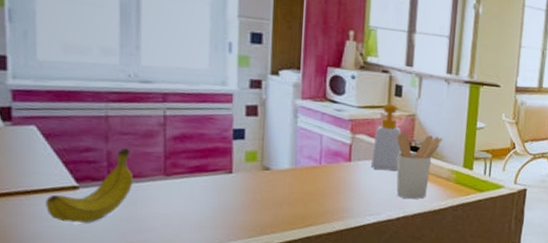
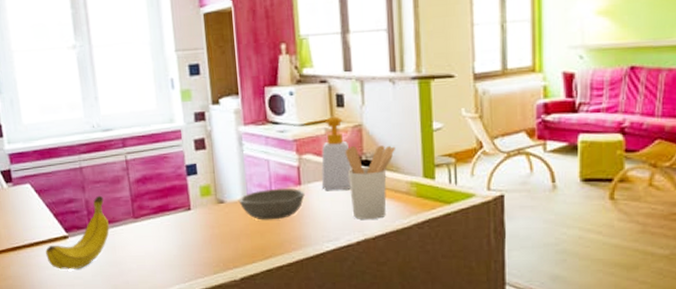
soup bowl: none [285,162,354,191] -> present [238,189,305,220]

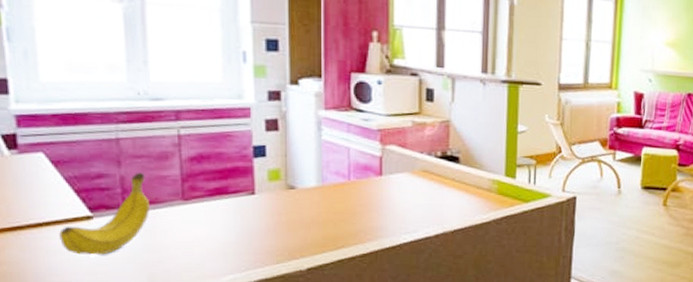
soup bowl: present [238,189,305,220] -> none [312,178,385,210]
soap bottle: present [304,116,352,190] -> none [391,110,437,183]
utensil holder: present [345,145,395,219] -> none [430,141,481,213]

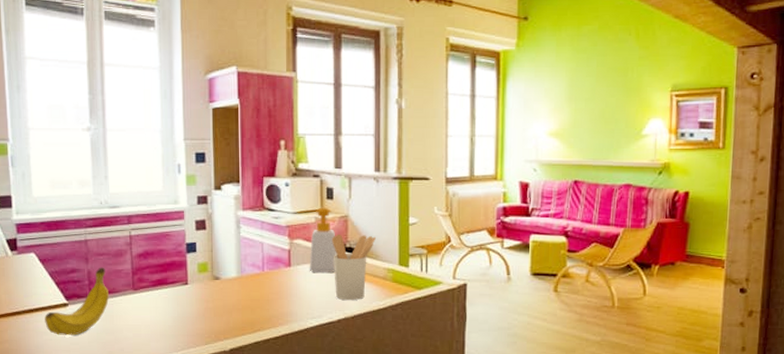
soap bottle: none [391,110,437,183] -> present [297,207,337,273]
utensil holder: none [430,141,481,213] -> present [331,235,376,300]

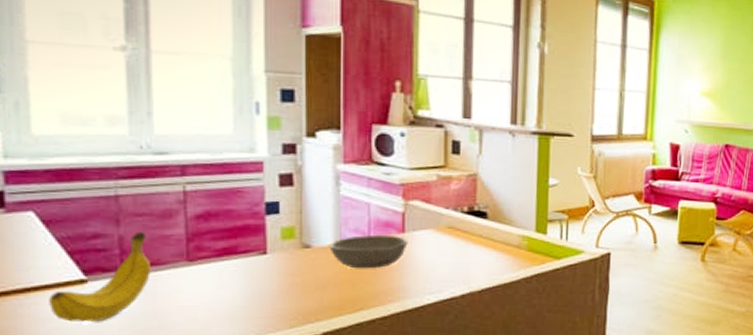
soup bowl: none [233,269,294,297] -> present [329,235,408,269]
soap bottle: present [297,207,337,273] -> none [414,163,463,240]
utensil holder: present [331,235,376,300] -> none [456,196,510,272]

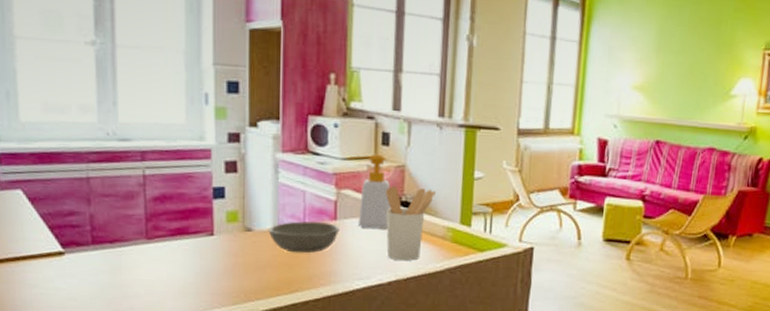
fruit: present [49,231,150,322] -> none [34,210,116,290]
soap bottle: none [414,163,463,240] -> present [346,154,391,229]
utensil holder: none [456,196,510,272] -> present [385,186,436,261]

